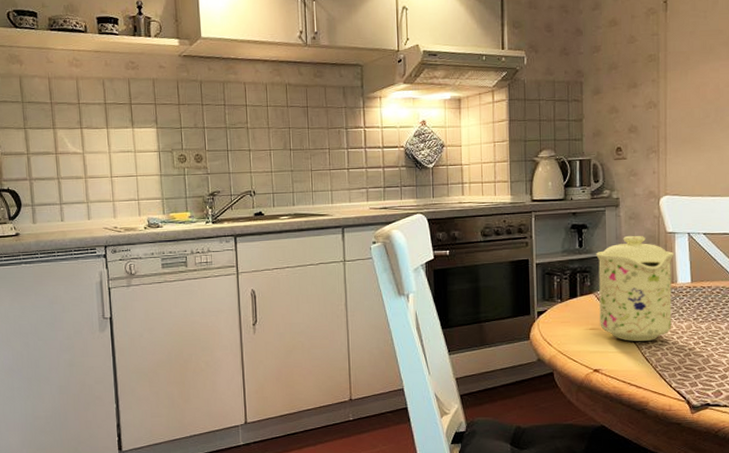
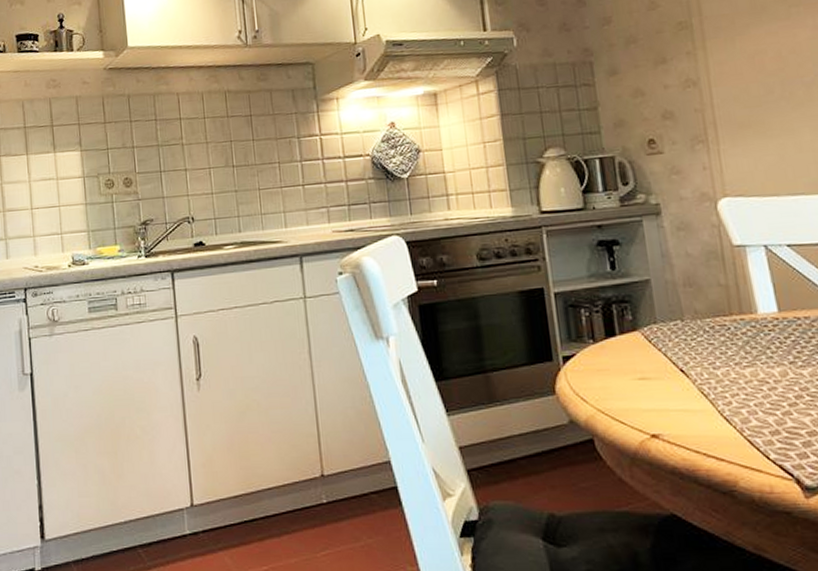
mug: present [596,235,675,341] -> none [636,251,758,395]

